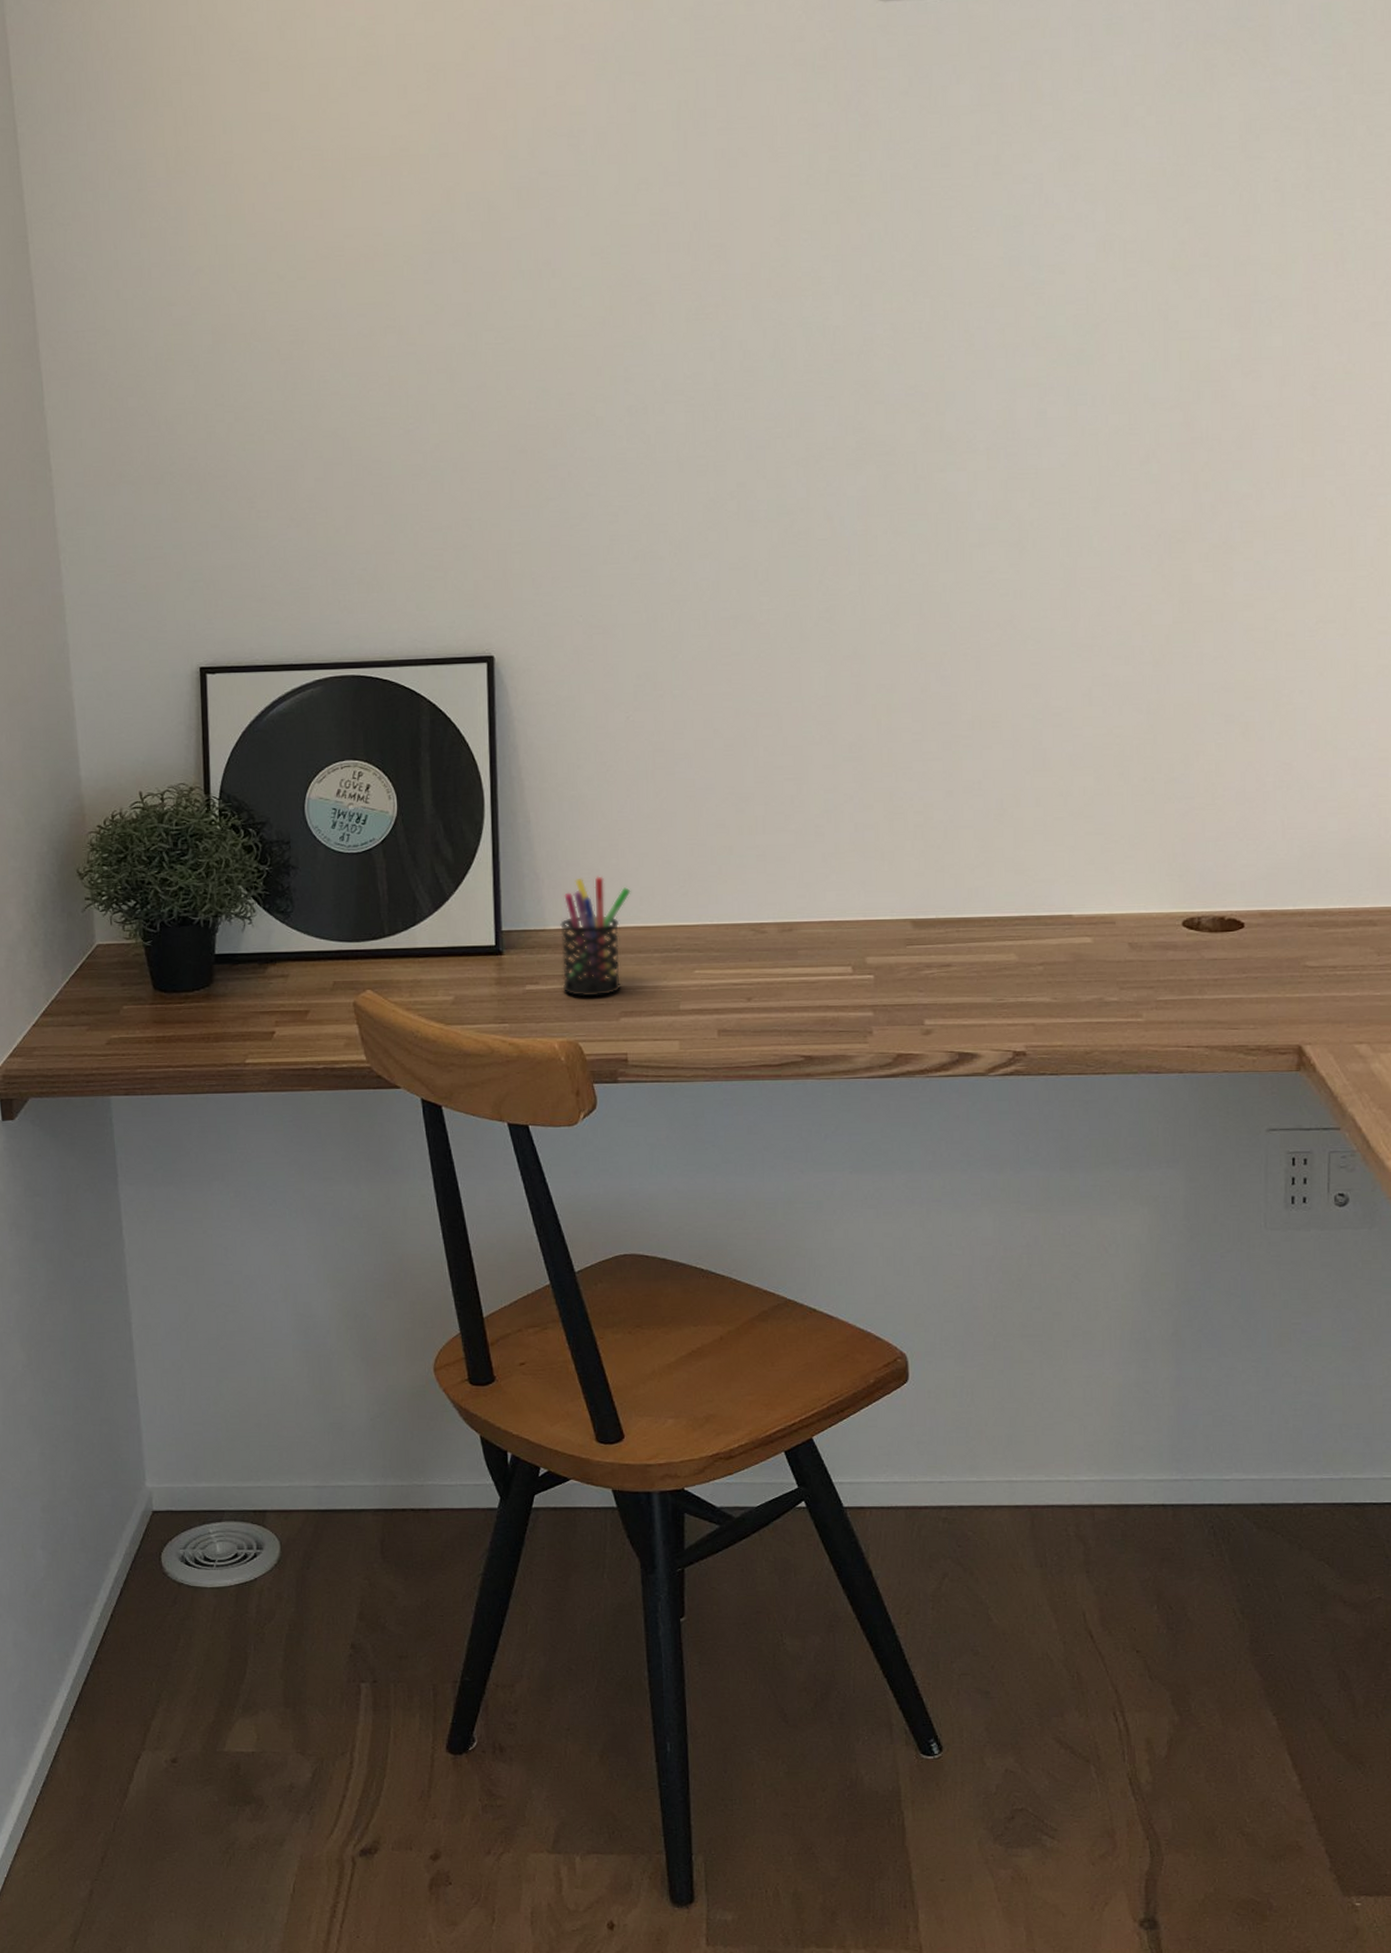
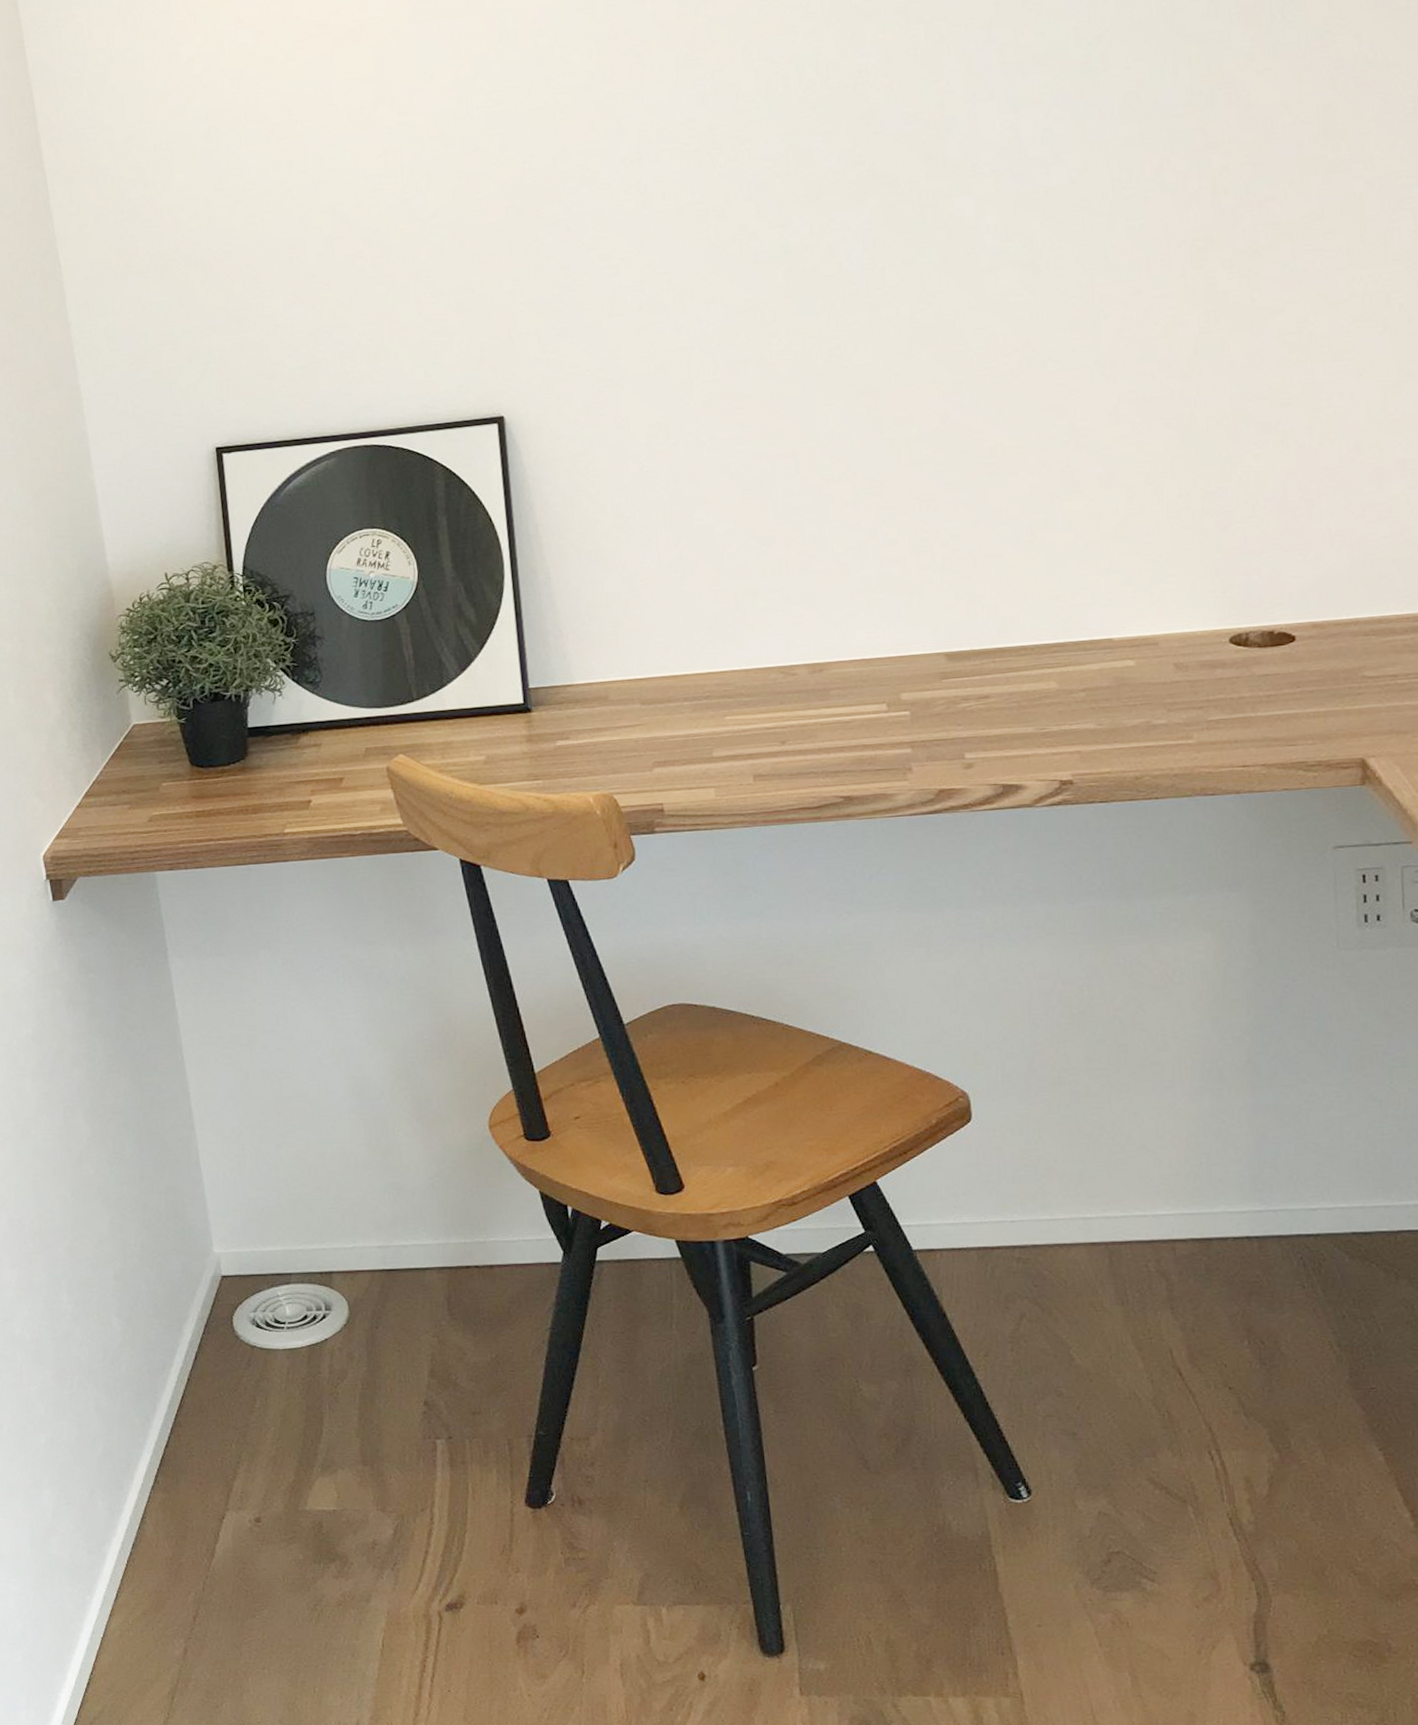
pen holder: present [560,876,631,997] -> none [587,628,657,749]

